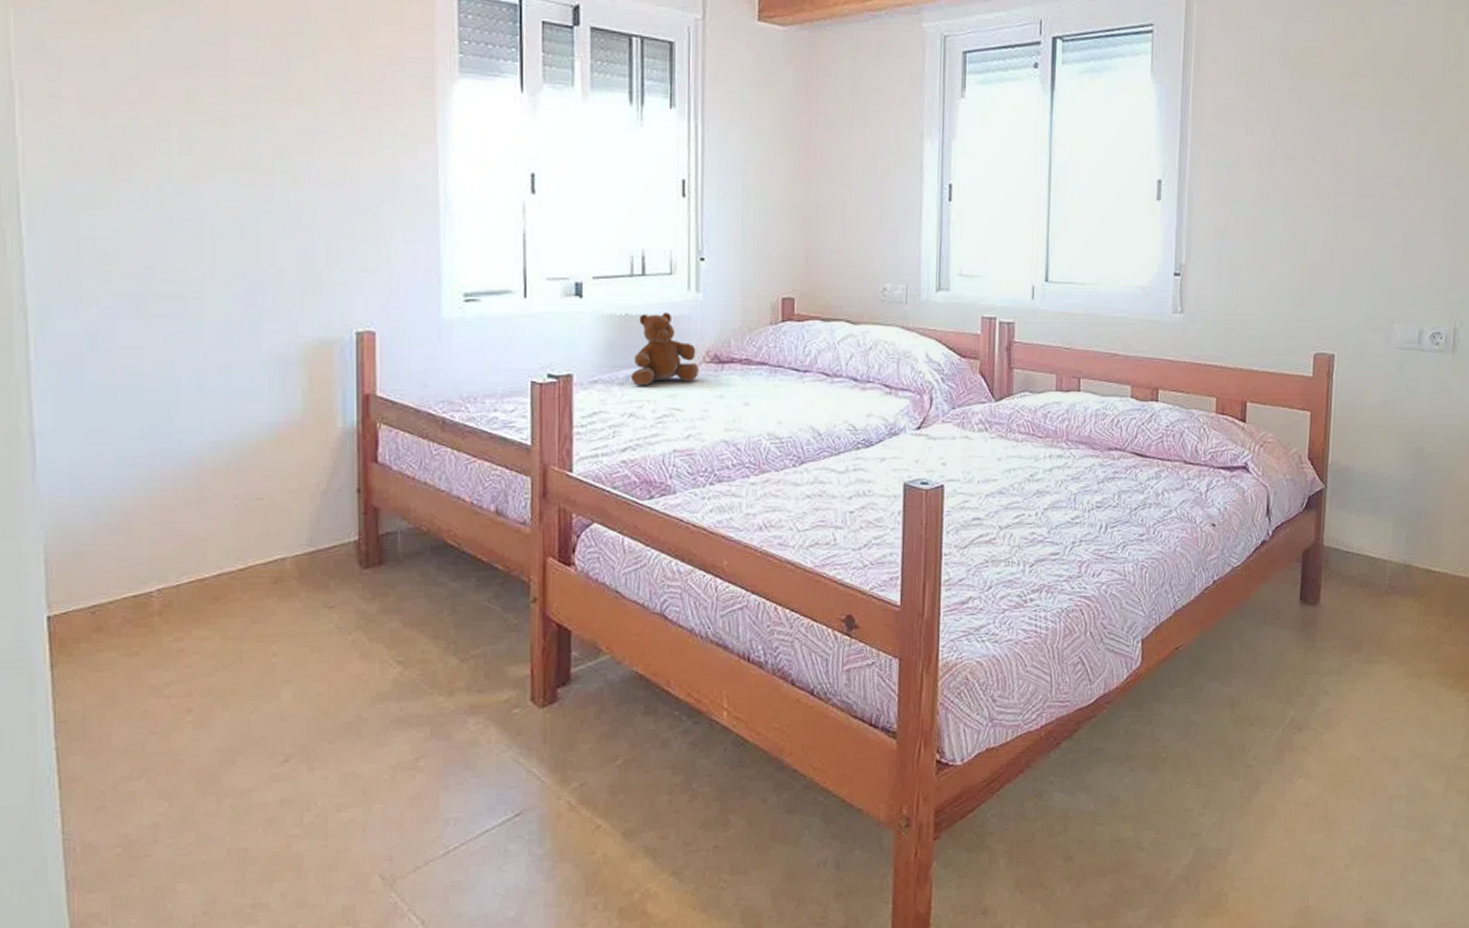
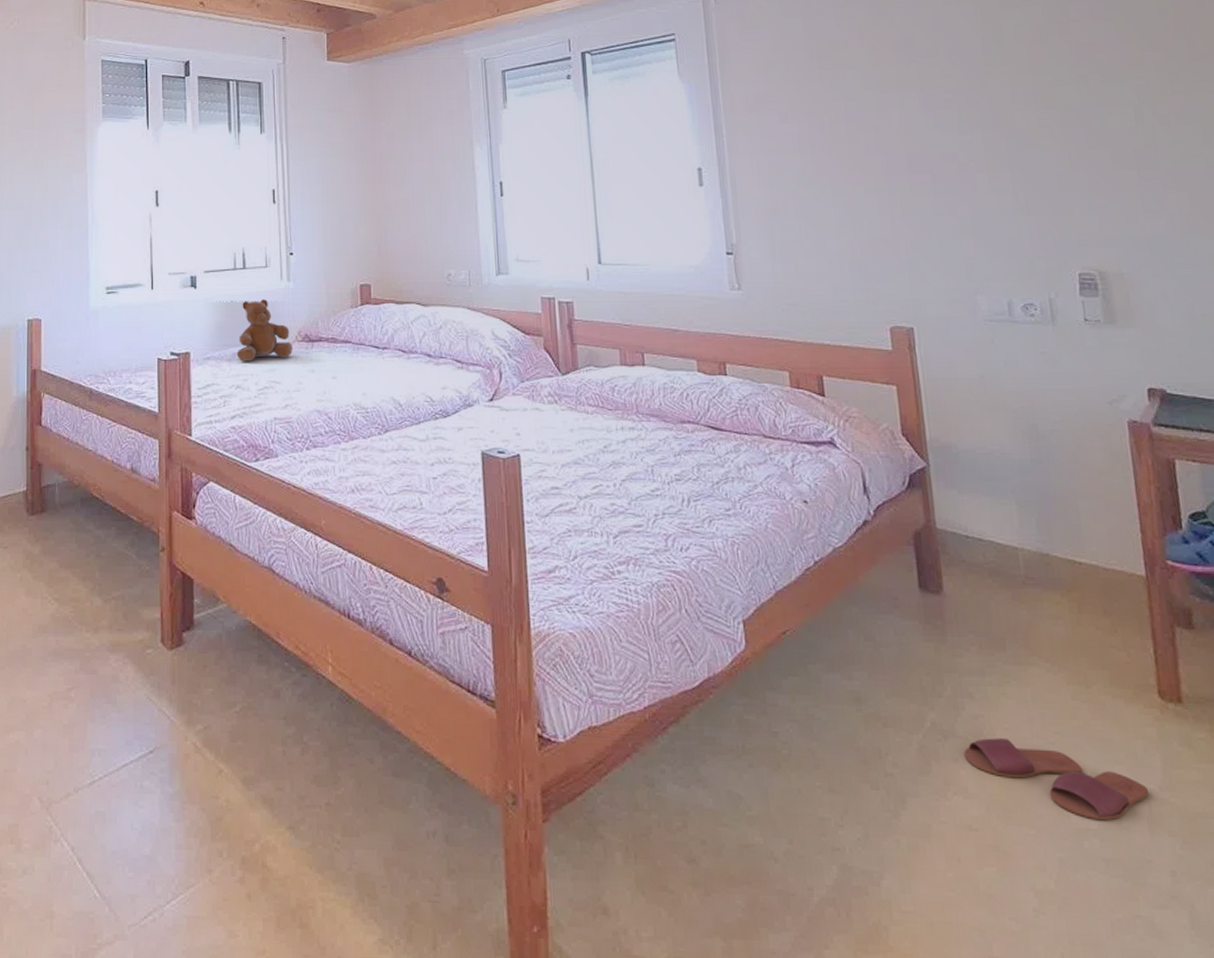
slippers: none [1313,727,1450,787] -> present [964,738,1150,821]

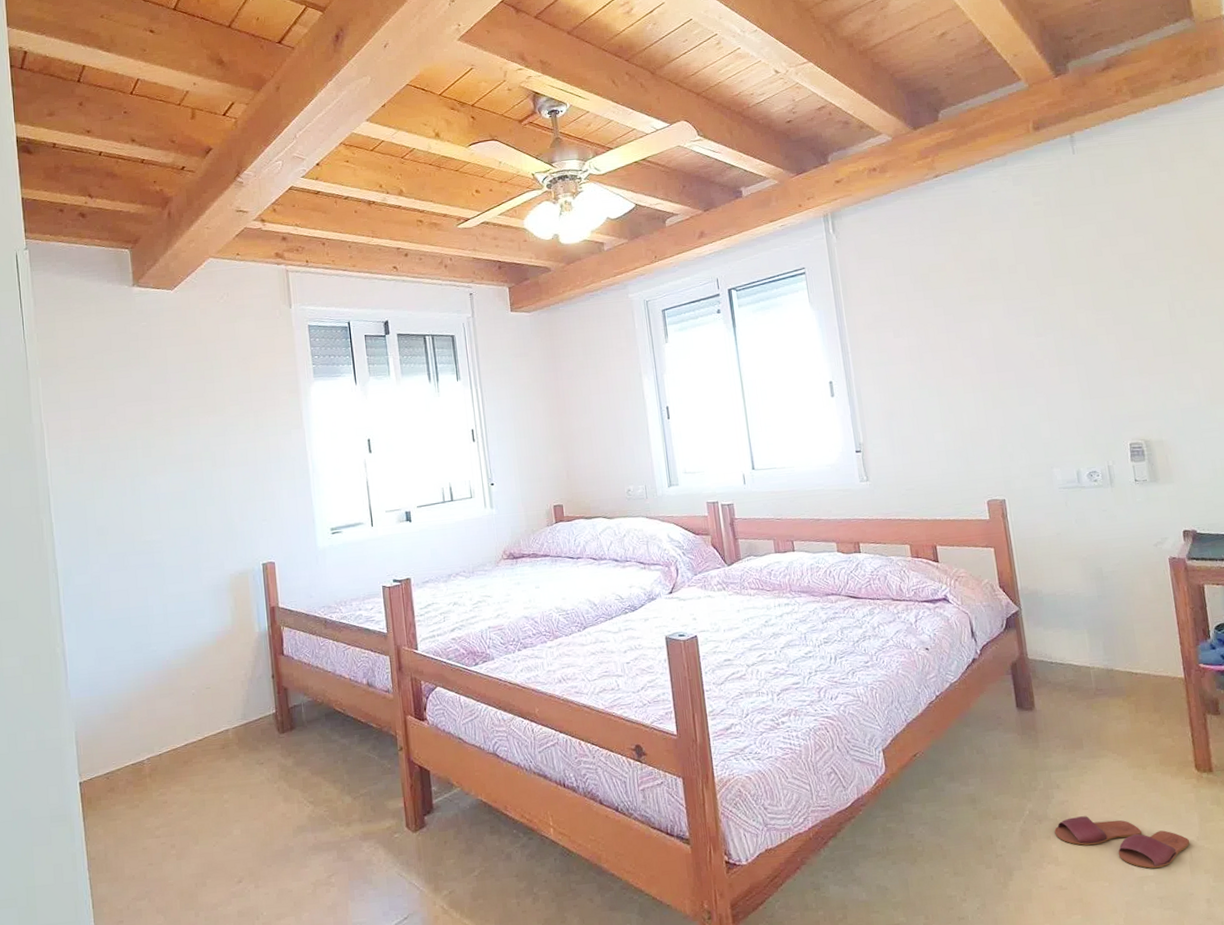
teddy bear: present [236,299,293,362] -> none [451,526,500,582]

